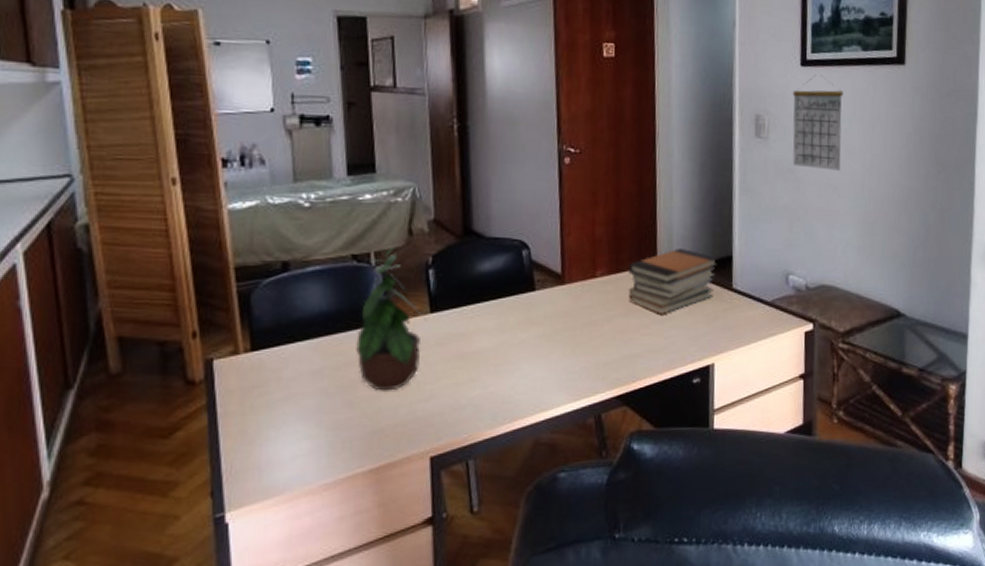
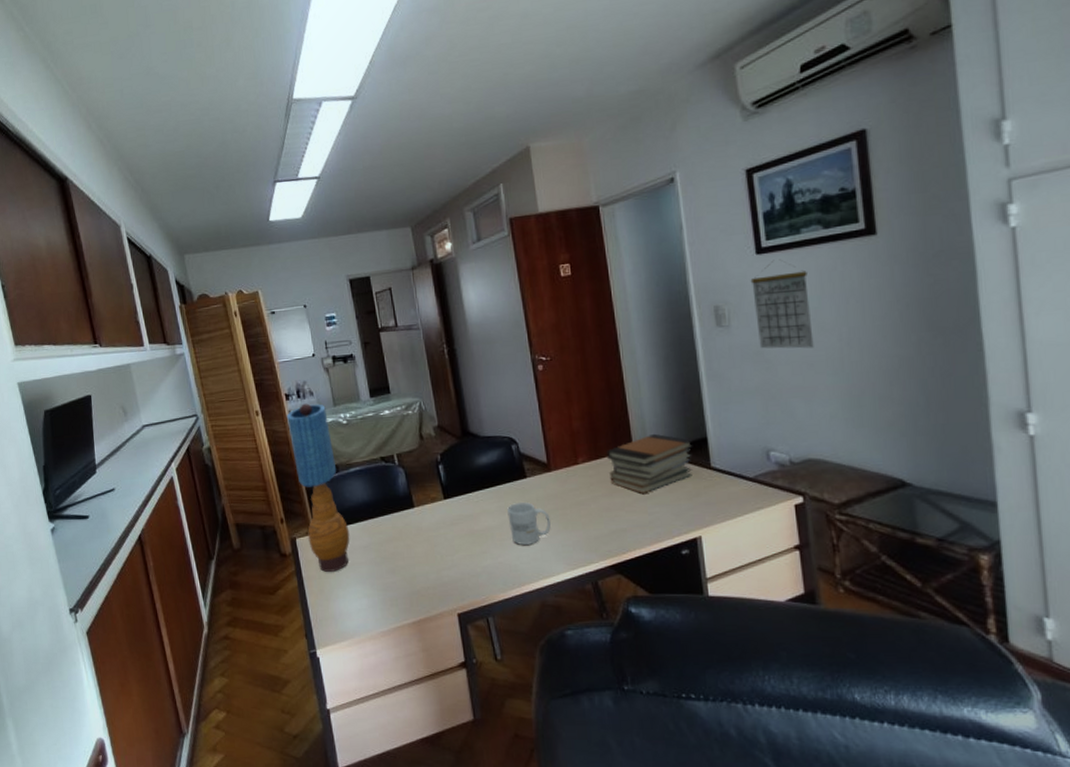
table lamp: none [220,174,295,406] -> present [287,403,350,572]
potted plant: present [356,246,426,391] -> none [391,449,441,561]
mug: none [507,320,557,371] -> present [507,502,551,545]

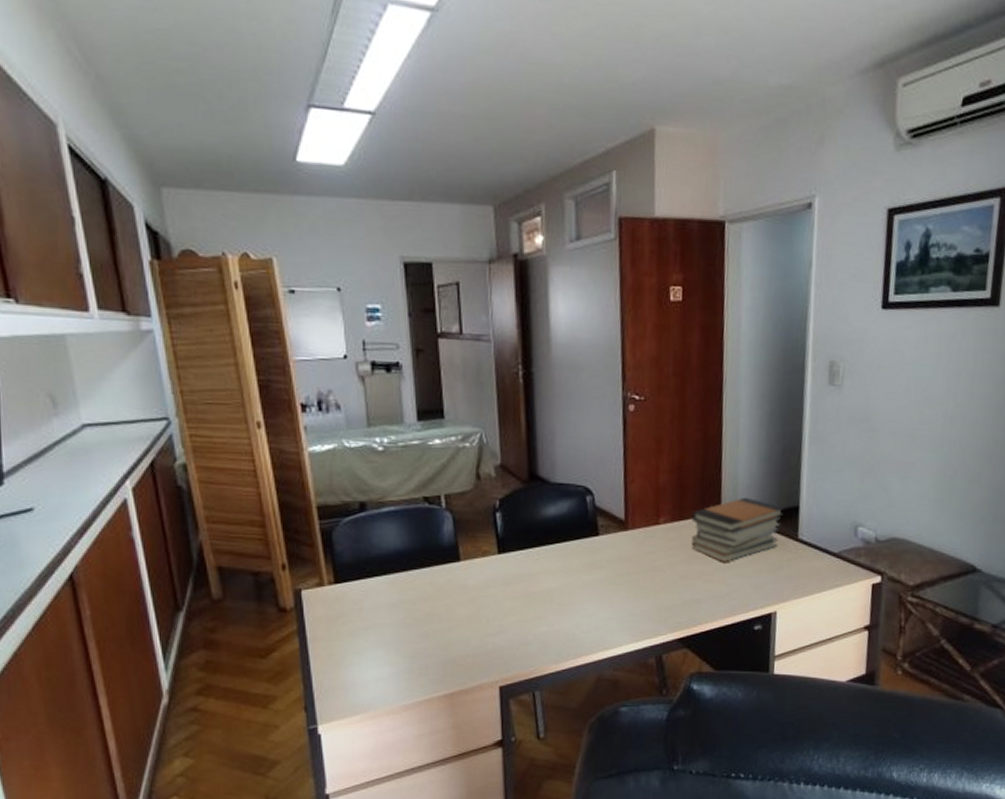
table lamp: present [287,403,350,572] -> none [301,419,374,633]
mug: present [507,502,551,545] -> none [572,564,619,612]
calendar: present [750,259,814,349] -> none [867,318,928,421]

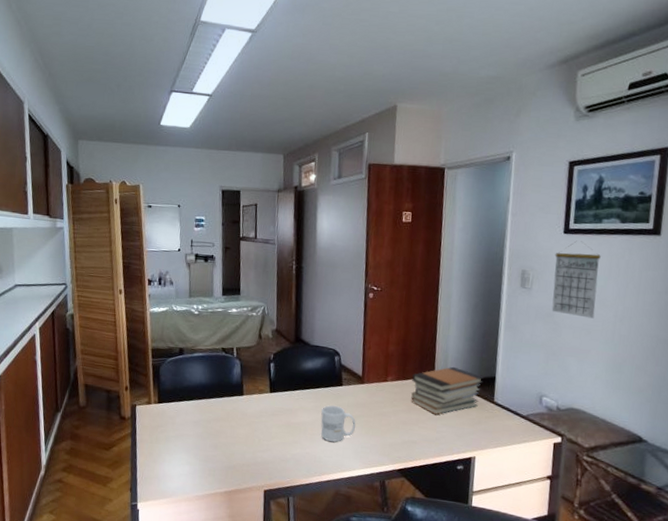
mug: none [572,564,619,612] -> present [321,405,356,442]
calendar: none [867,318,928,421] -> present [551,240,601,319]

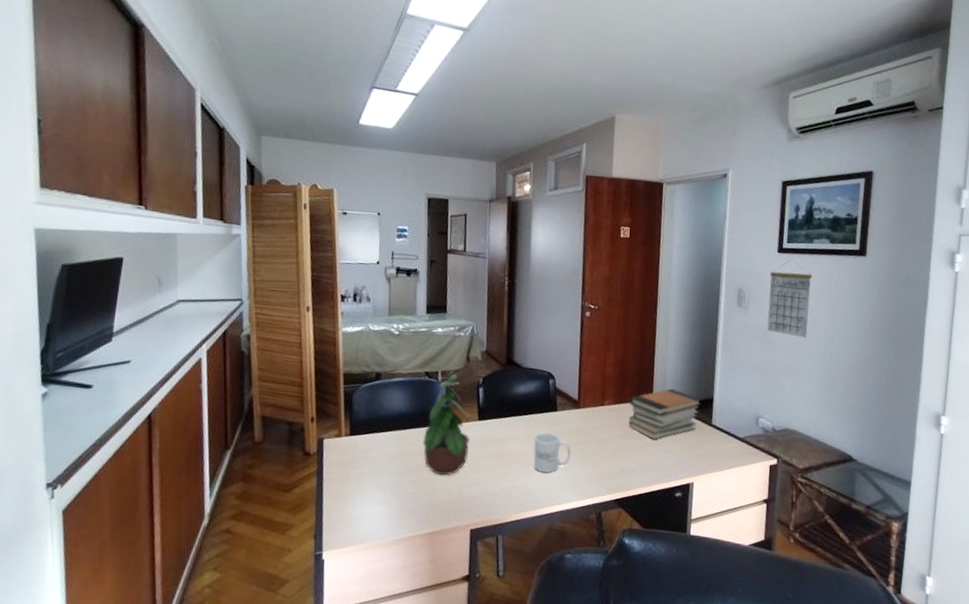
potted plant: none [221,345,267,442] -> present [423,368,475,476]

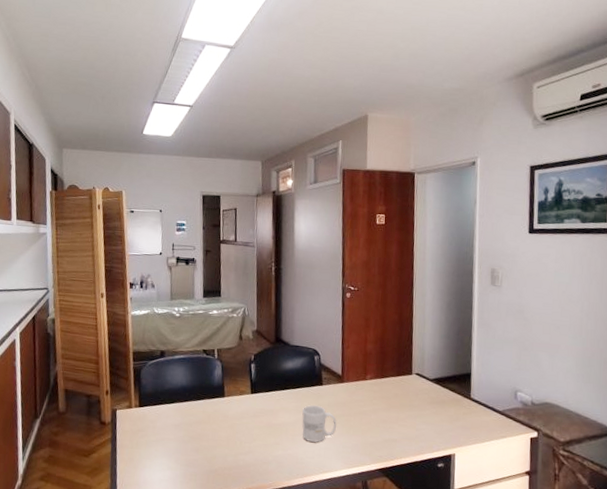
potted plant: present [423,368,475,476] -> none [202,346,248,445]
book stack: present [628,388,702,440] -> none [390,363,460,413]
calendar: present [767,260,812,338] -> none [521,240,565,314]

